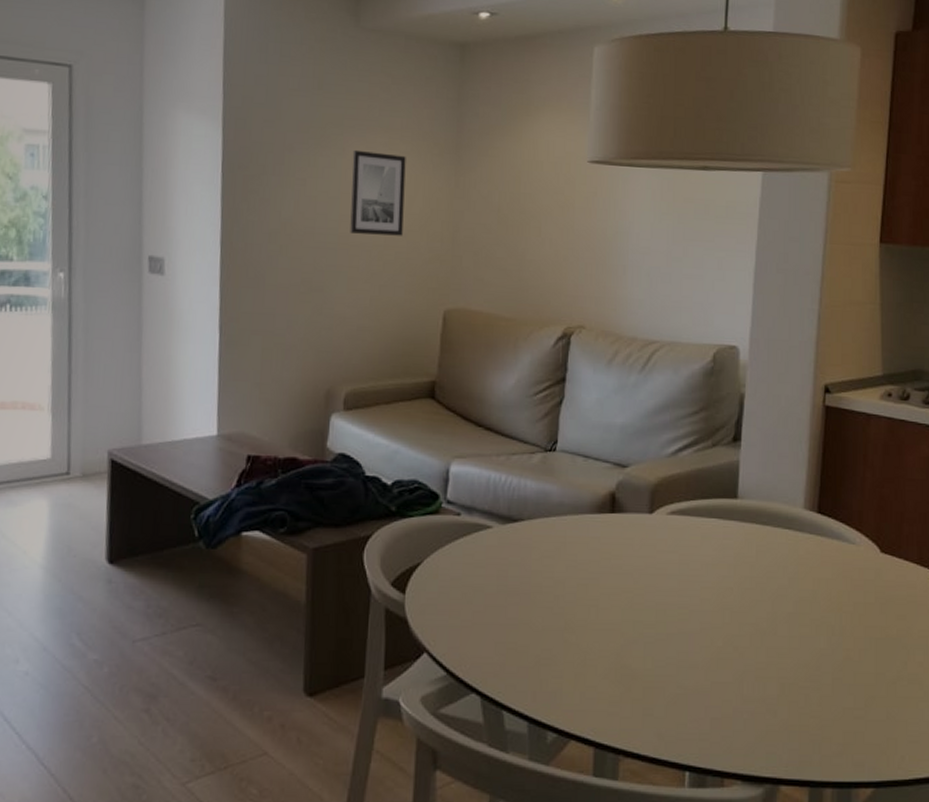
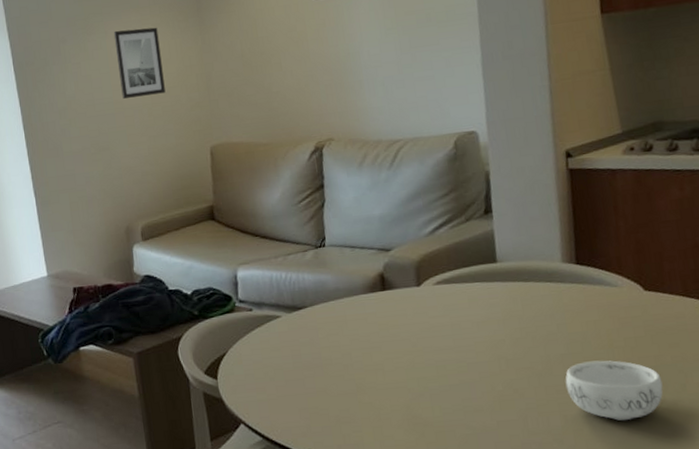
decorative bowl: none [788,624,884,697] -> present [565,360,663,421]

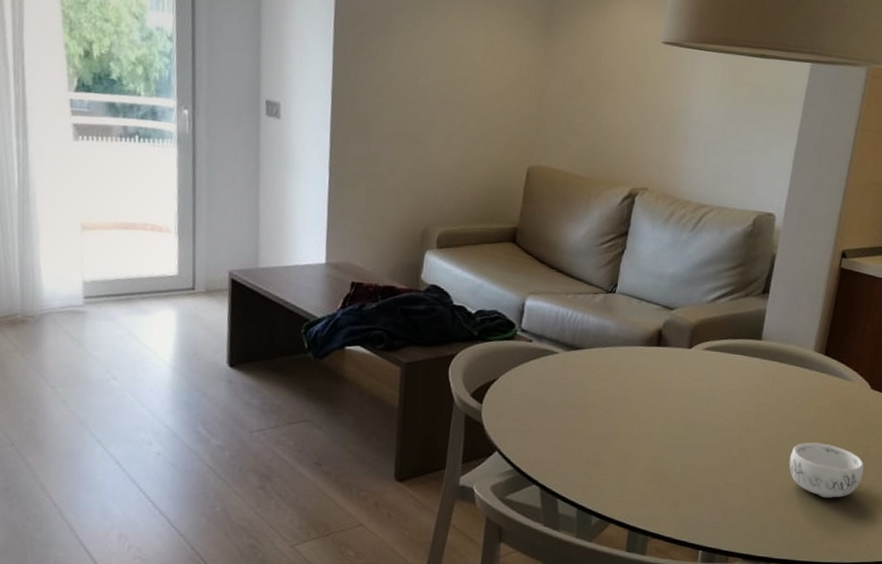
wall art: present [113,27,166,99] -> none [448,15,502,98]

